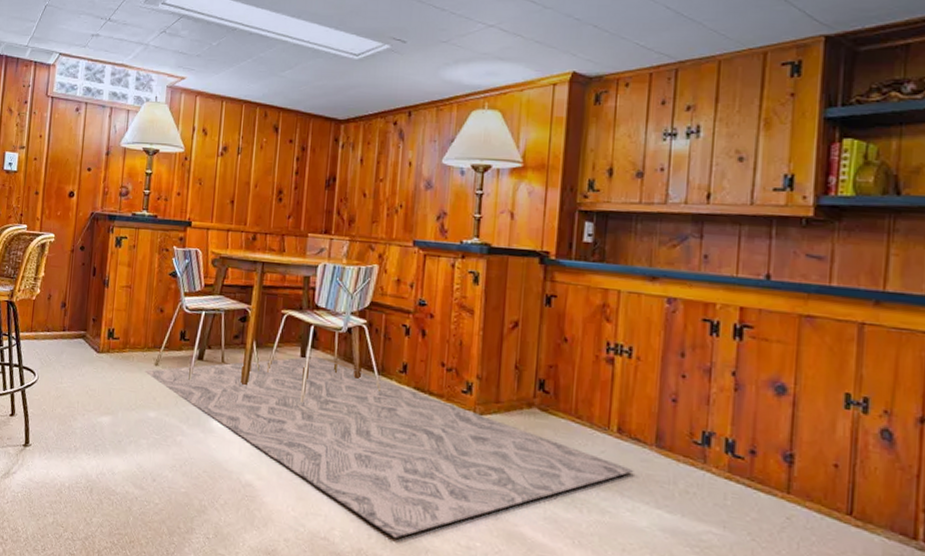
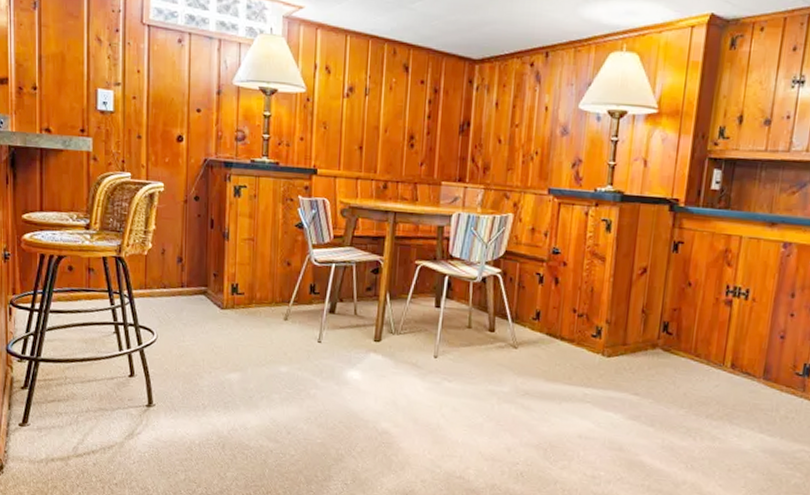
rug: present [144,356,634,538] -> none [272,306,743,473]

